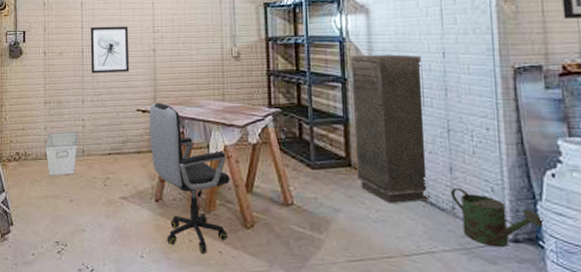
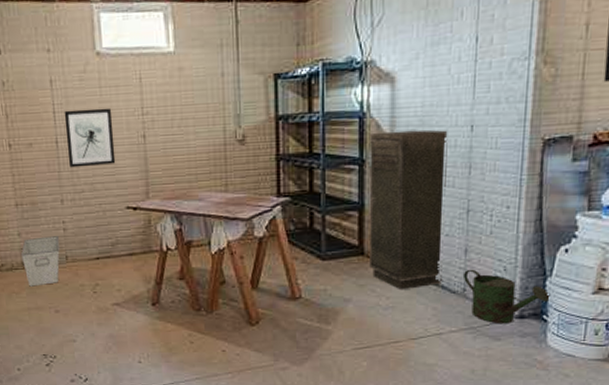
office chair: present [149,102,230,253] -> none [141,197,234,353]

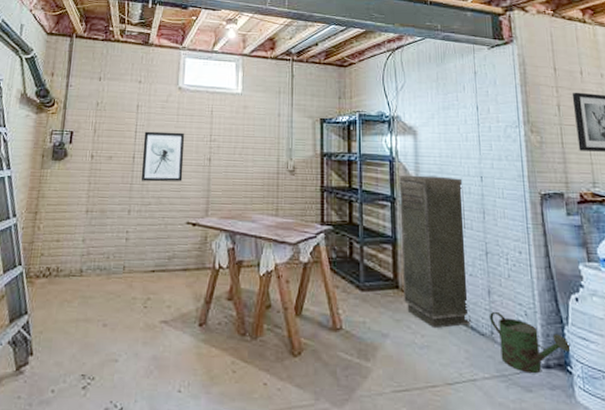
storage bin: present [20,236,60,287] -> none [81,244,120,296]

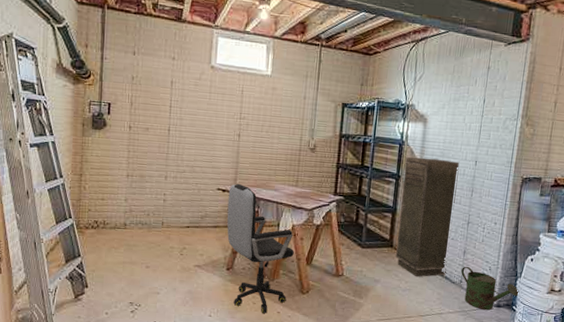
wall art: present [140,131,185,182] -> none [176,106,217,154]
office chair: none [198,215,279,386] -> present [227,183,294,313]

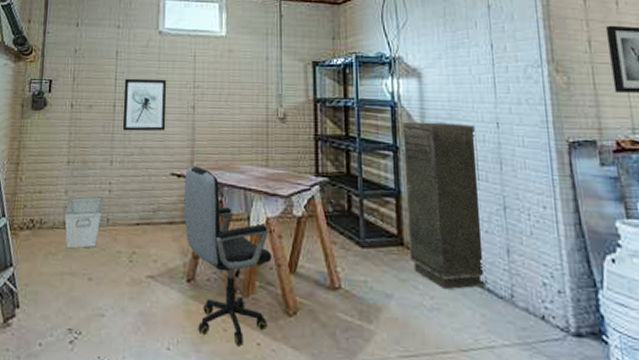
storage bin: none [124,204,158,244] -> present [64,196,103,249]
wall art: none [176,106,217,154] -> present [122,78,167,131]
watering can: present [460,266,519,311] -> none [508,272,607,343]

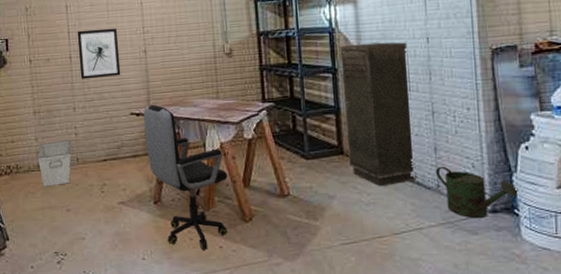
watering can: none [508,272,607,343] -> present [435,166,519,219]

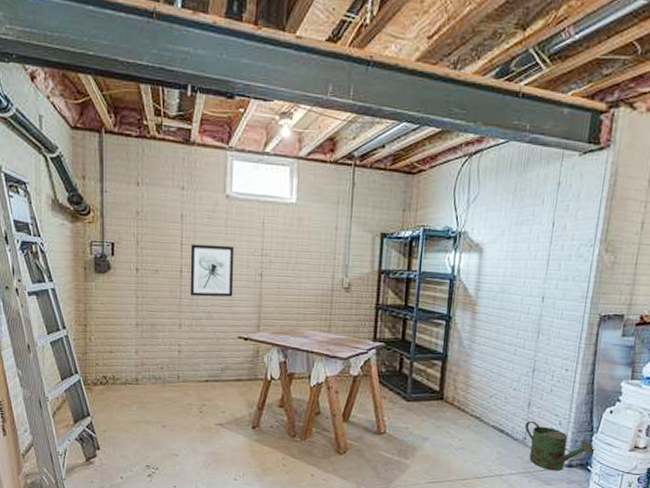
storage bin: present [37,140,72,187] -> none [135,356,173,402]
office chair: present [143,104,228,250] -> none [250,330,328,476]
storage cabinet: present [340,42,417,187] -> none [447,294,523,434]

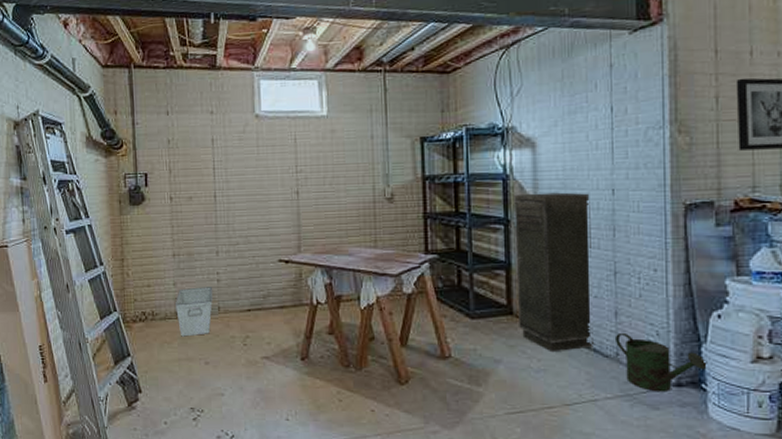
storage bin: none [135,356,173,402] -> present [174,287,213,337]
wall art: present [189,244,235,297] -> none [223,165,270,221]
storage cabinet: none [447,294,523,434] -> present [514,192,593,353]

